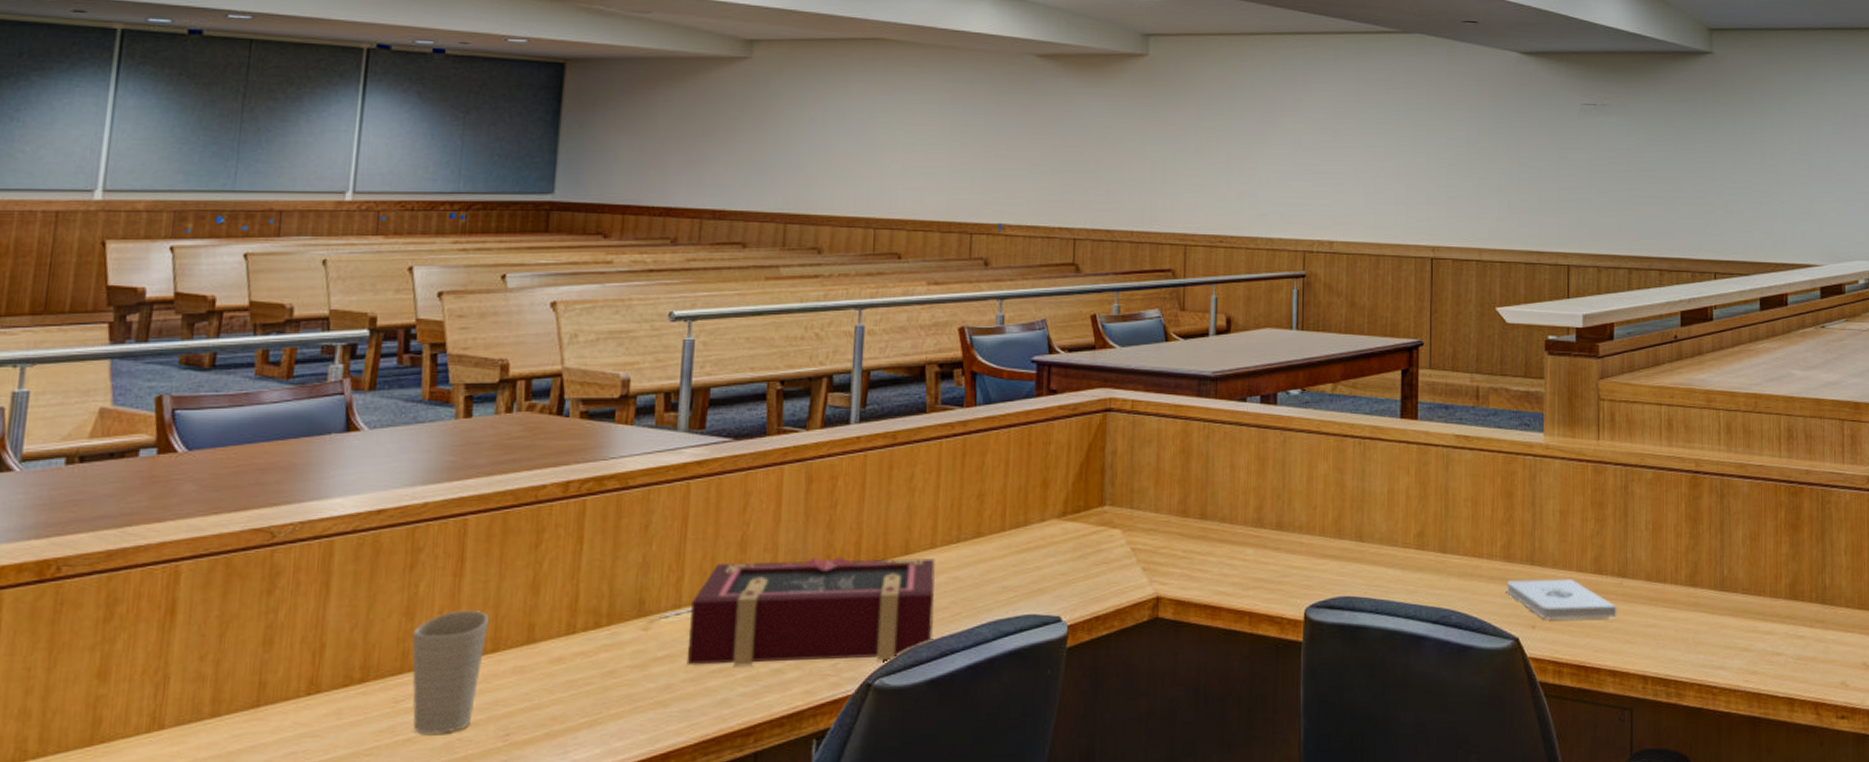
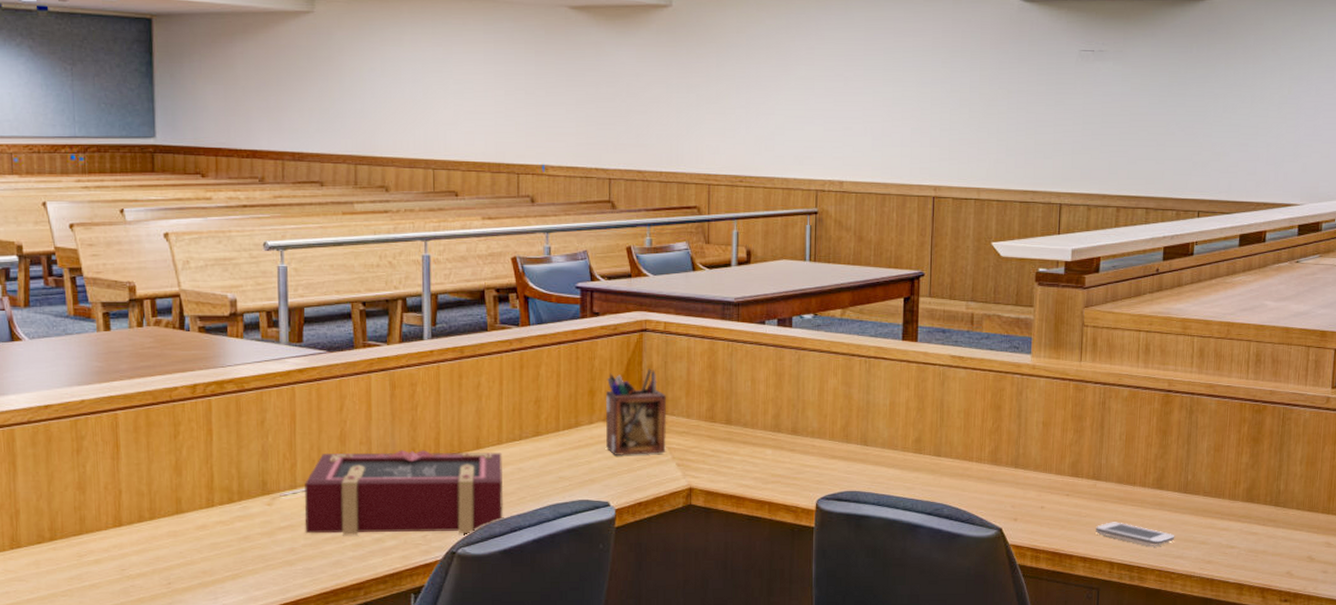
cup: present [412,611,490,735] -> none [85,487,145,581]
desk organizer: none [1060,455,1132,559] -> present [606,368,667,455]
notepad: present [1506,578,1617,620] -> none [992,480,1090,515]
smartphone: none [1625,627,1714,655] -> present [1096,522,1175,546]

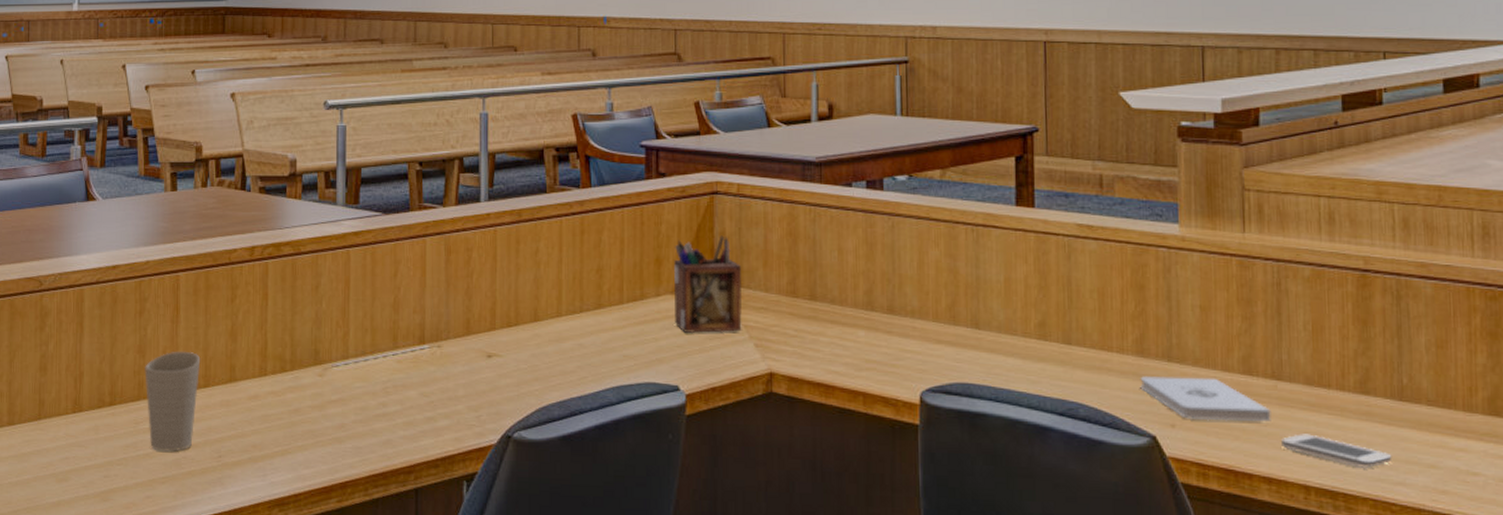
cup: none [85,487,145,581] -> present [145,352,201,452]
book: present [304,449,504,536] -> none [356,320,563,417]
notepad: none [992,480,1090,515] -> present [1140,376,1271,421]

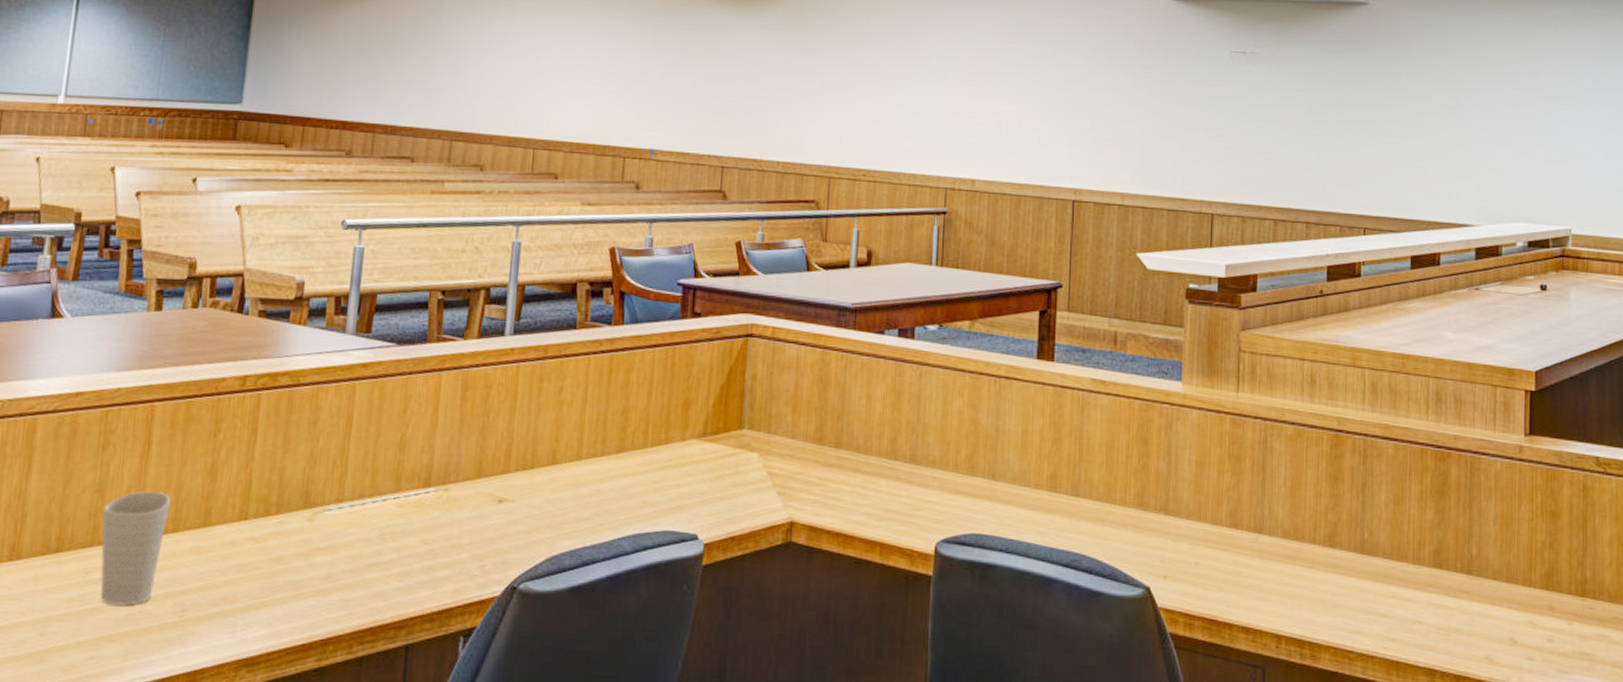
desk organizer: present [674,235,743,333] -> none [699,379,770,480]
notepad: present [1140,376,1271,421] -> none [1138,528,1252,573]
smartphone: present [1281,434,1392,468] -> none [1259,585,1352,617]

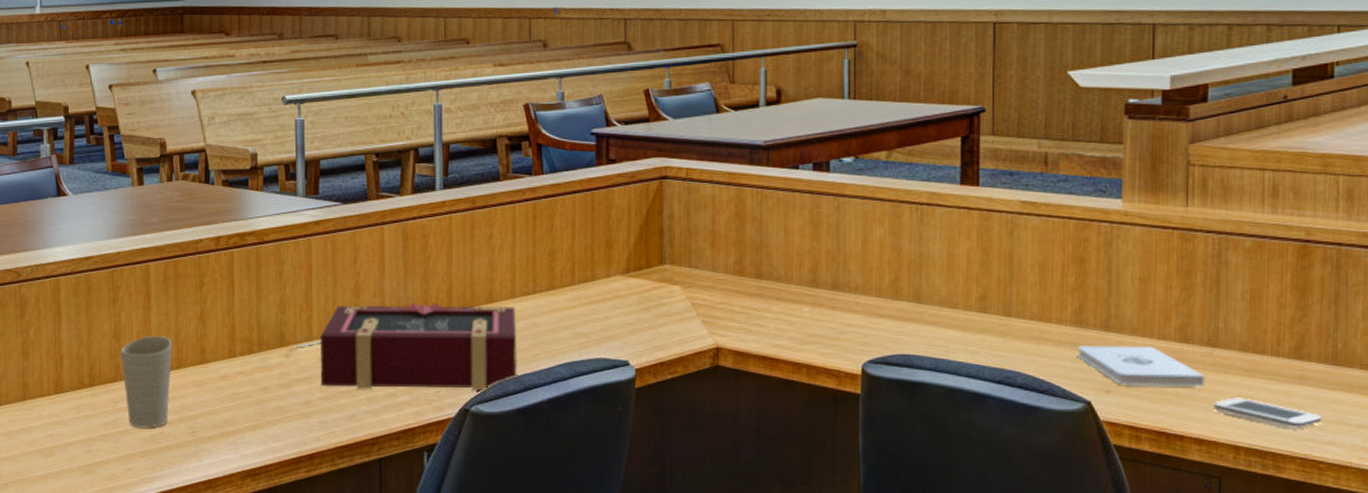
book: none [347,461,580,567] -> present [320,303,517,392]
notepad: none [1138,528,1252,573] -> present [1077,345,1205,387]
smartphone: none [1259,585,1352,617] -> present [1214,397,1323,429]

